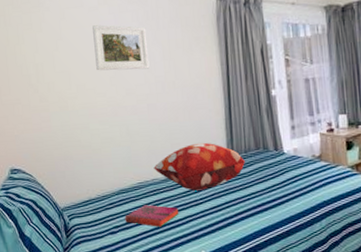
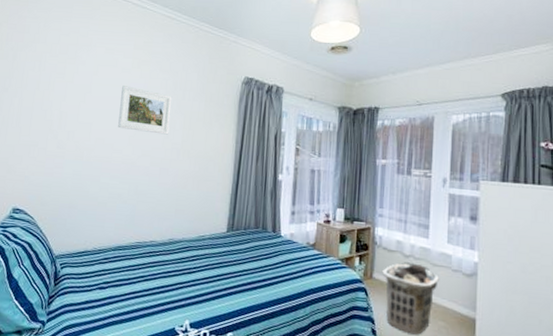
hardback book: present [125,205,179,227] -> none [116,265,171,290]
decorative pillow: present [154,142,246,191] -> none [154,213,244,260]

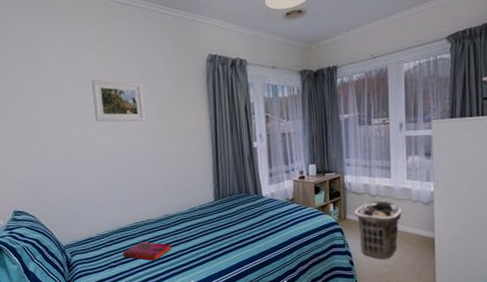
hardback book: none [116,265,171,290] -> present [123,242,172,261]

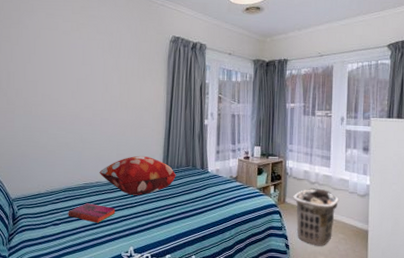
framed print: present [92,80,146,122] -> none [62,47,109,89]
decorative pillow: none [149,187,230,229] -> present [99,155,177,196]

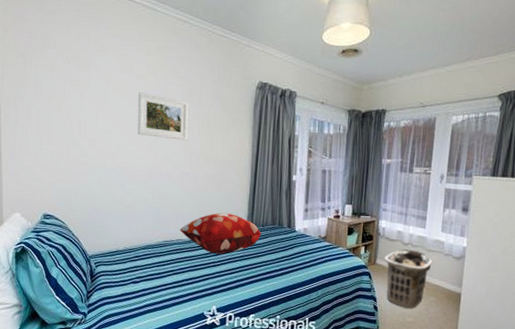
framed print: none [62,47,109,89] -> present [138,92,189,140]
hardback book: present [68,203,116,223] -> none [148,261,198,282]

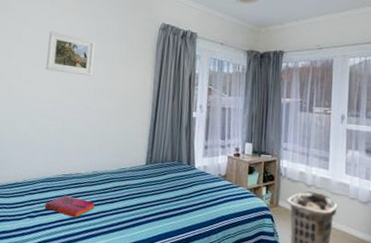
hardback book: none [148,261,198,282] -> present [44,195,95,218]
decorative pillow: present [180,212,262,254] -> none [79,147,161,190]

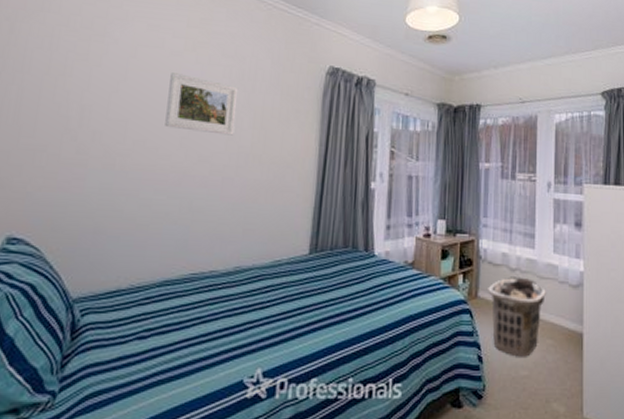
hardback book: present [44,195,95,218] -> none [162,303,238,334]

